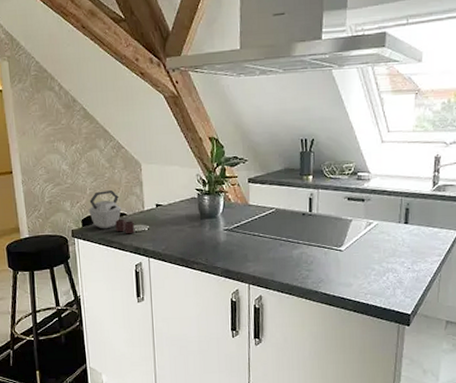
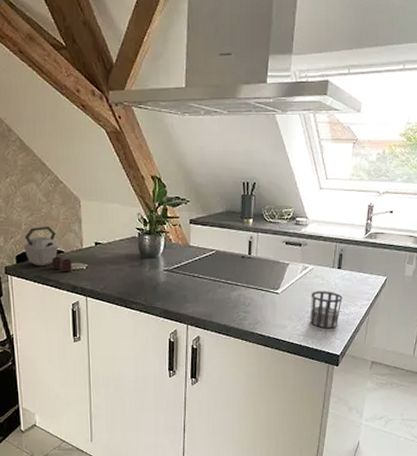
cup: none [376,247,411,287] -> present [310,291,343,329]

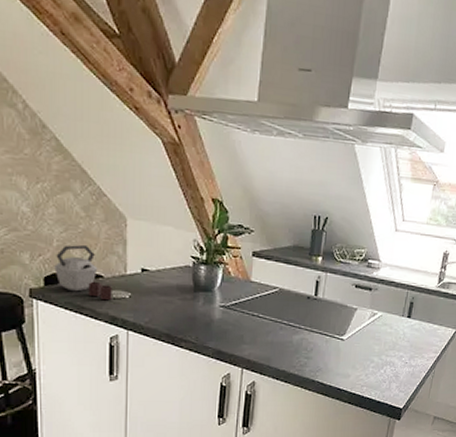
cup: present [310,291,343,329] -> none [375,340,410,381]

